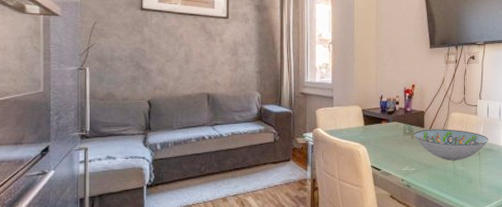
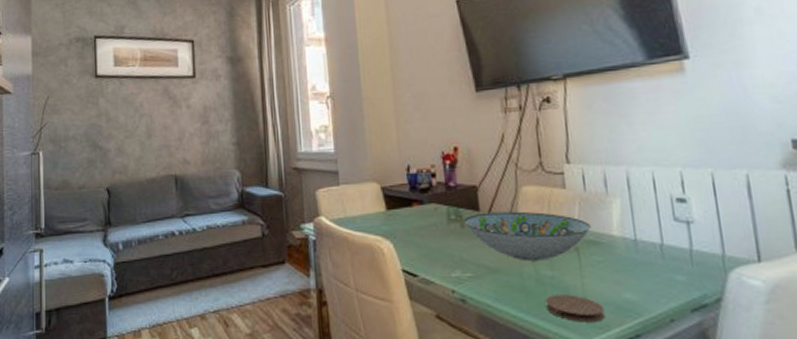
coaster: none [457,181,490,198] -> present [545,294,606,322]

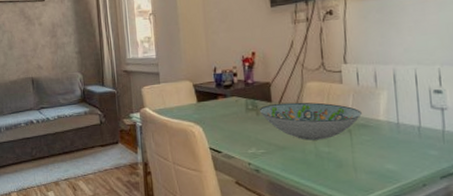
coaster: present [545,294,606,322] -> none [322,166,371,187]

